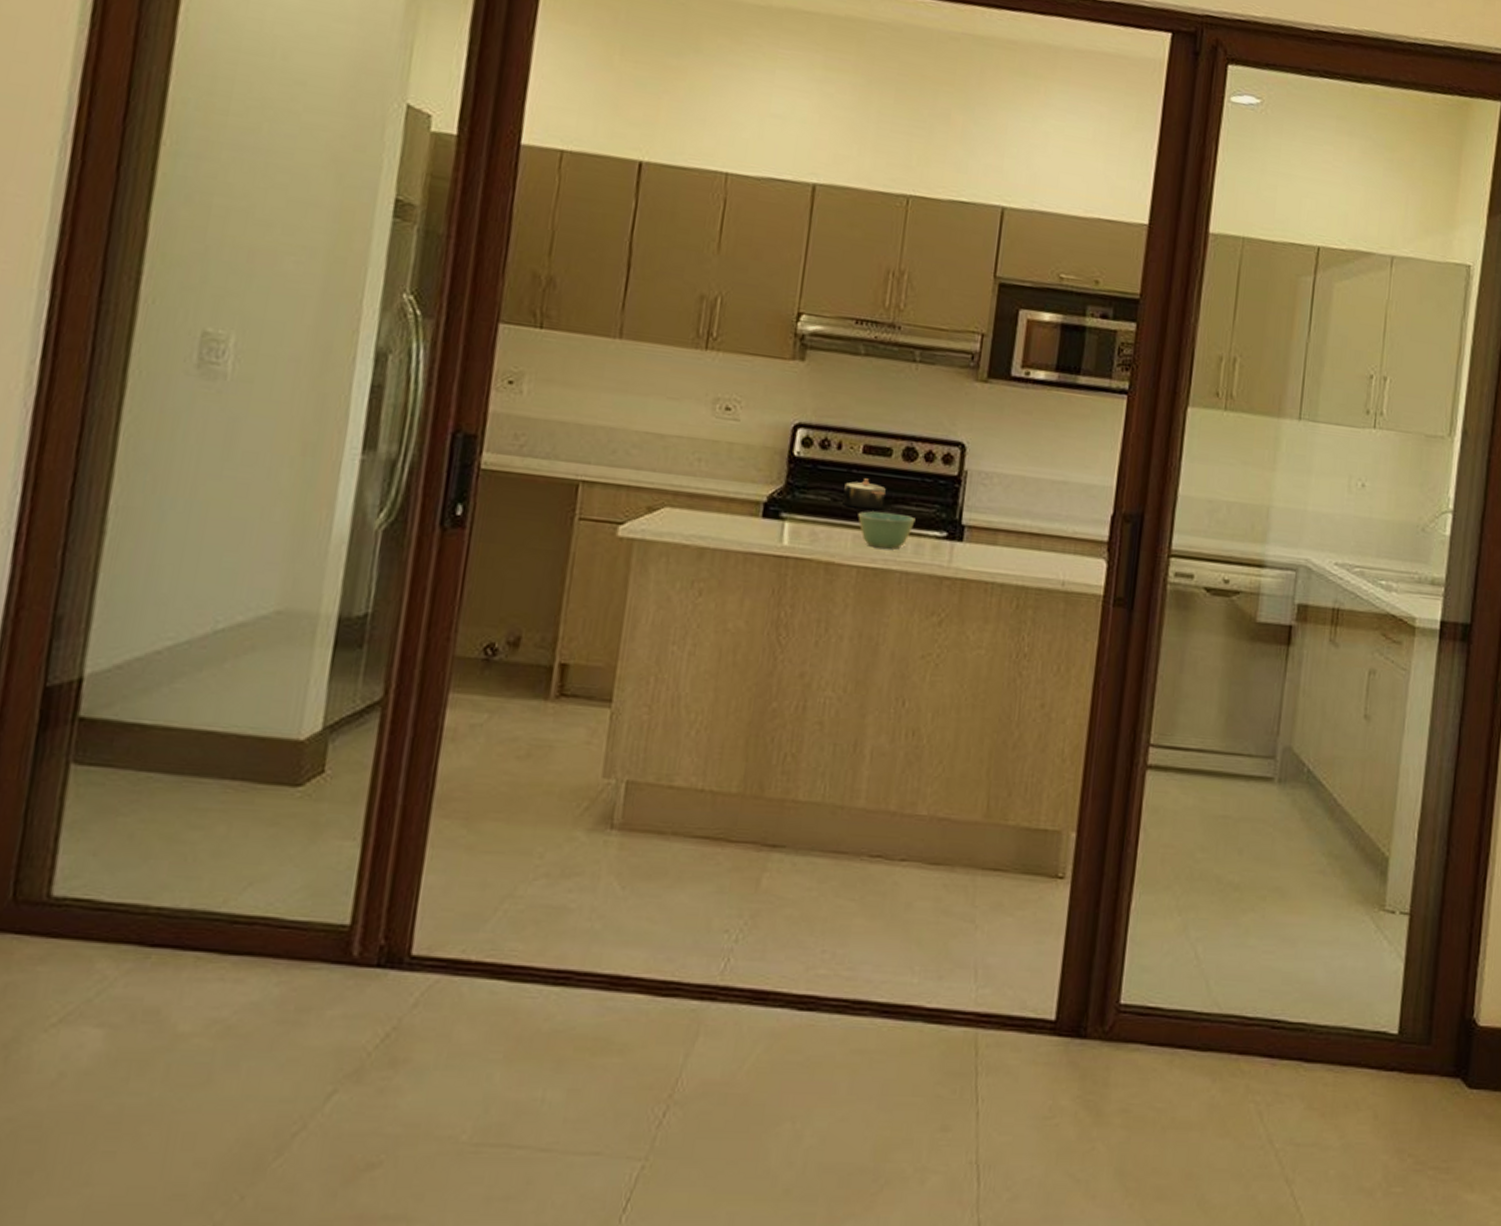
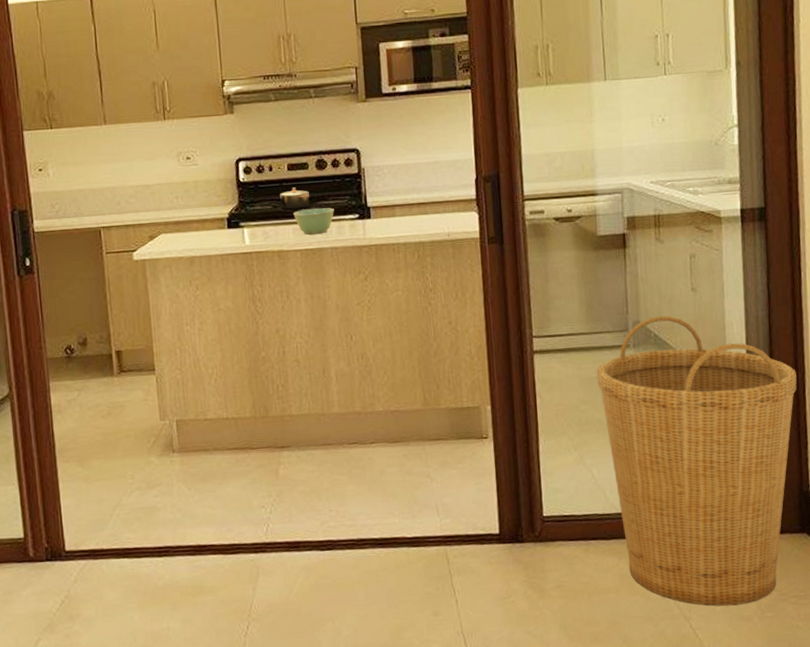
basket: none [1223,745,1479,1171] -> present [596,315,797,606]

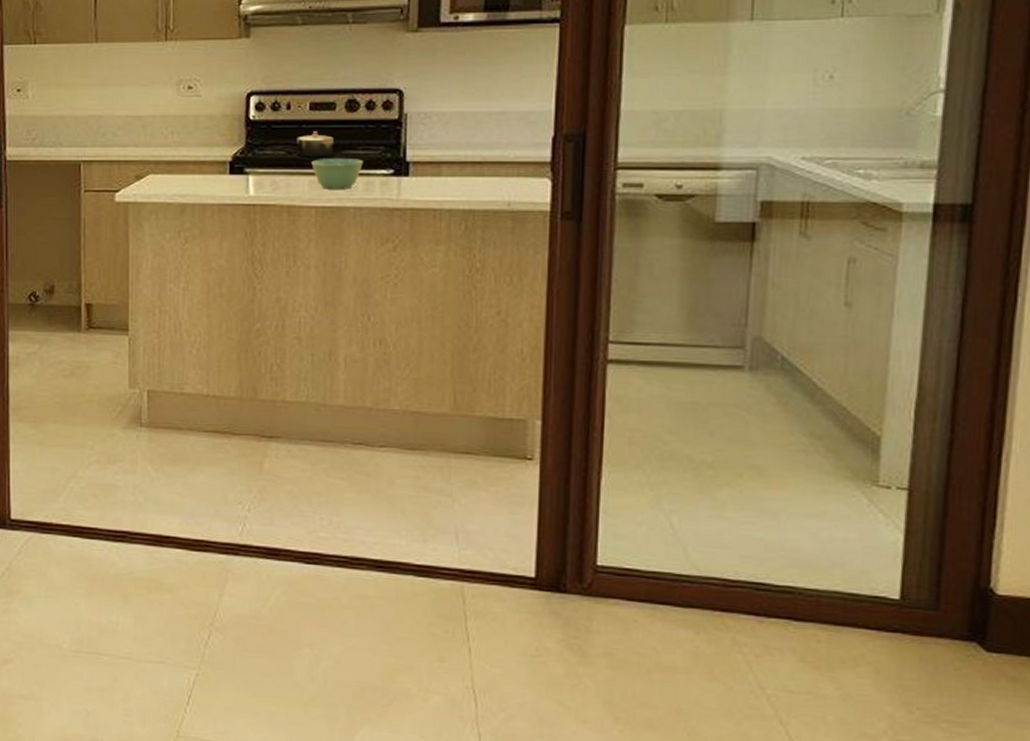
basket: present [596,315,797,606] -> none [692,334,991,719]

